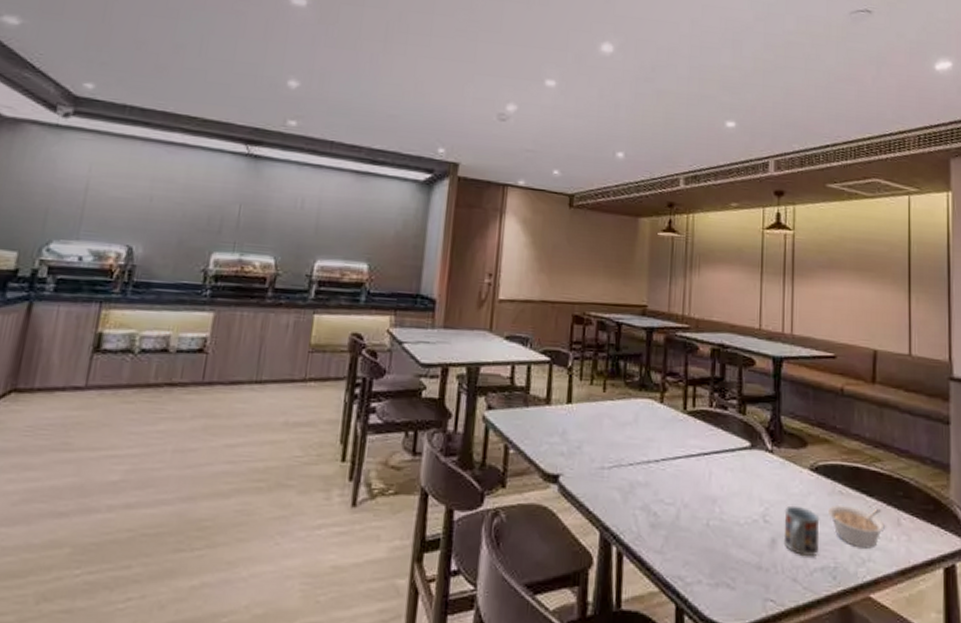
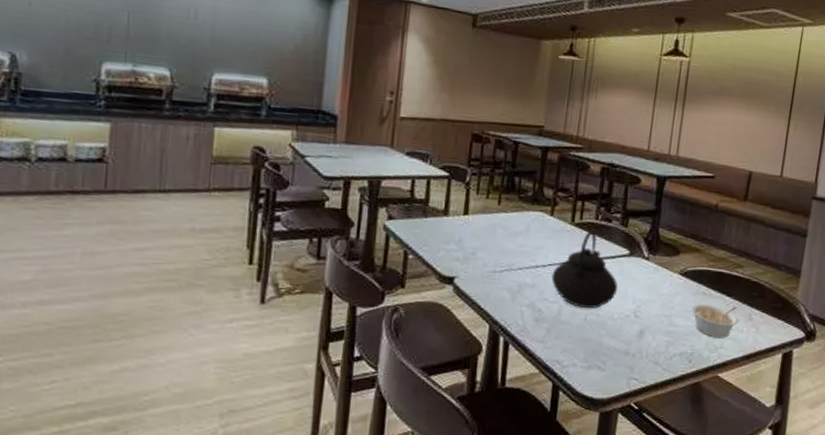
teapot: none [666,419,742,511] -> present [551,230,618,308]
cup: present [783,505,820,557] -> none [650,303,684,345]

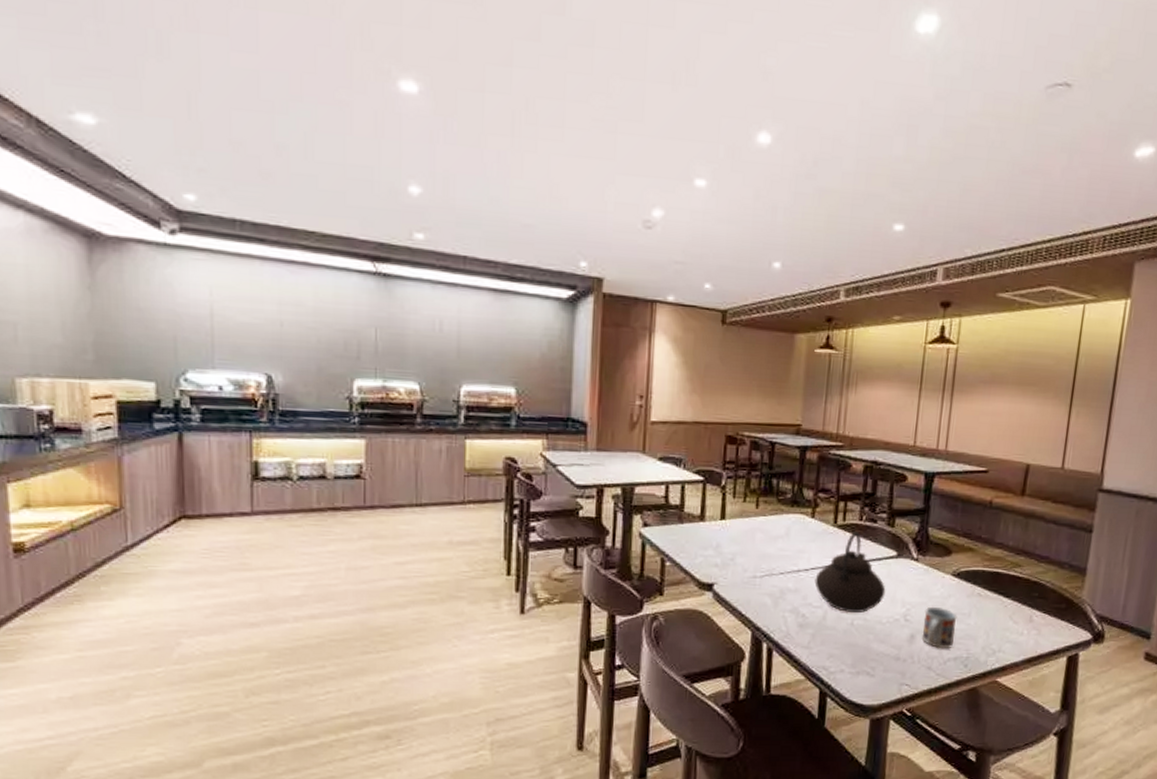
cup: none [650,303,684,345] -> present [922,606,957,649]
legume: present [690,304,739,338] -> none [965,606,1019,641]

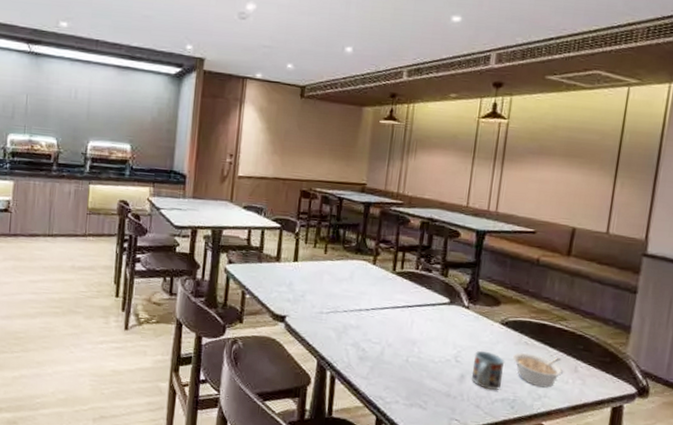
teapot: present [814,532,886,613] -> none [374,279,439,351]
legume: none [965,606,1019,641] -> present [512,353,564,388]

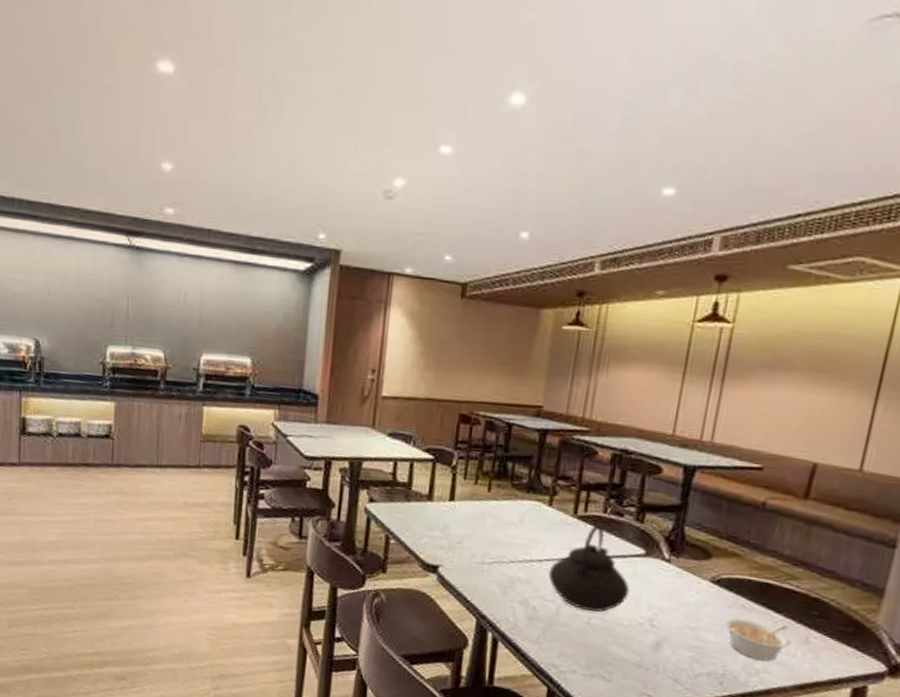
teapot: none [374,279,439,351] -> present [548,524,630,612]
cup: present [471,350,505,391] -> none [669,613,714,662]

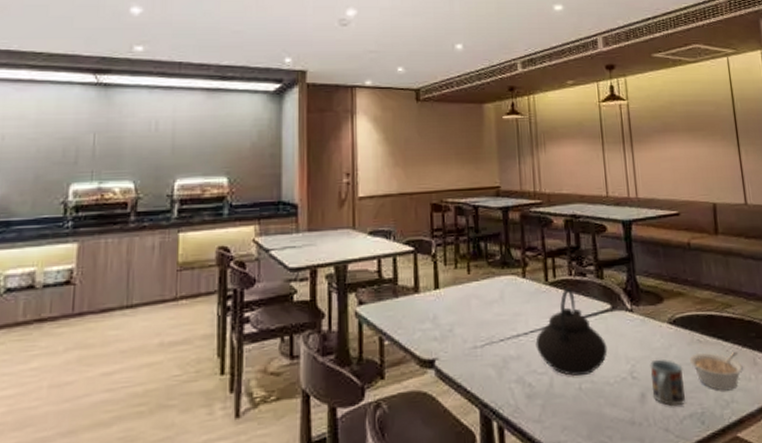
cup: none [669,613,714,662] -> present [649,359,685,407]

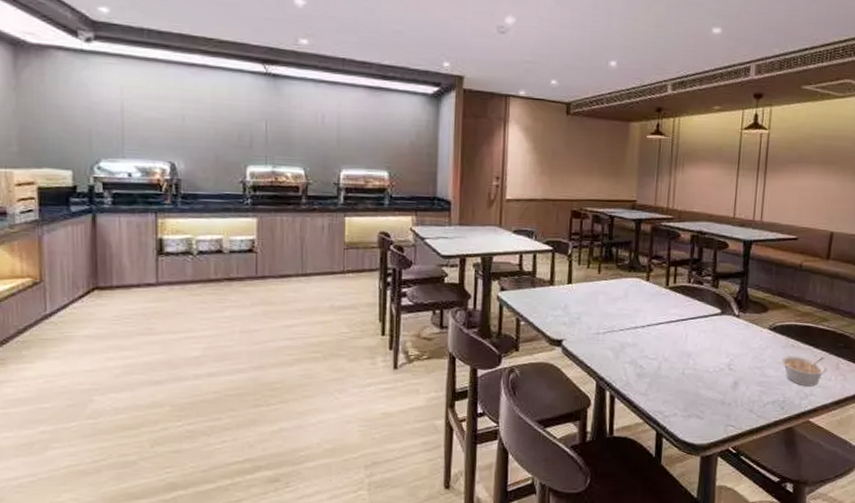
teapot: present [535,287,608,376] -> none [650,293,712,363]
cup: present [649,359,685,407] -> none [744,357,774,394]

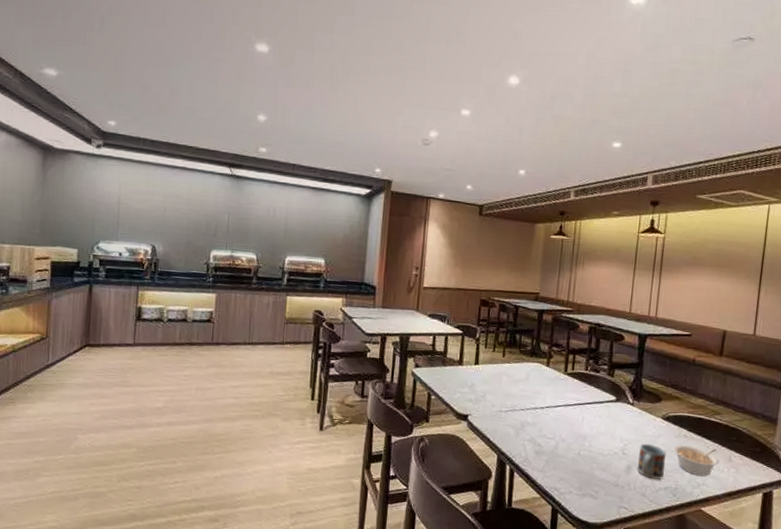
cup: none [744,357,774,394] -> present [637,443,667,480]

